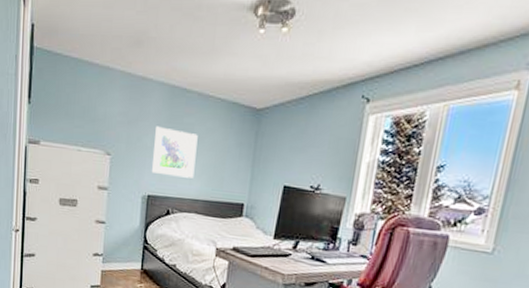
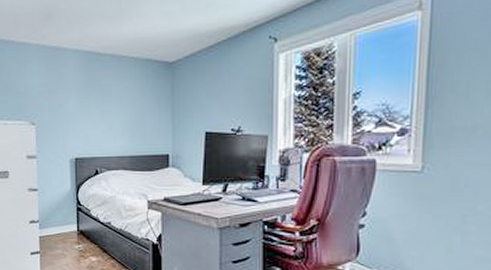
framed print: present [152,126,198,179] -> none [75,91,117,137]

